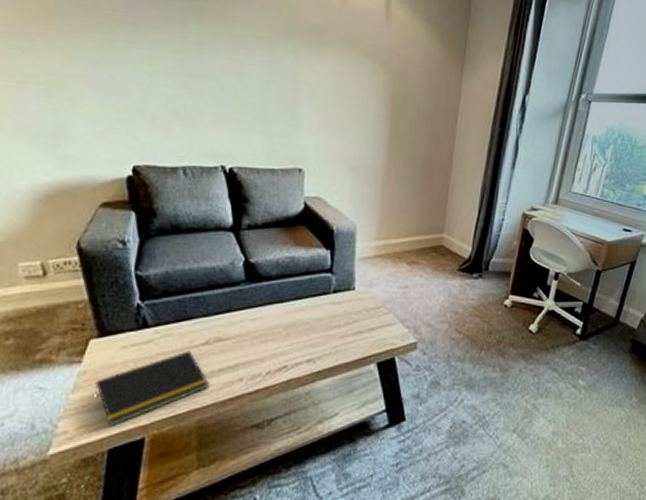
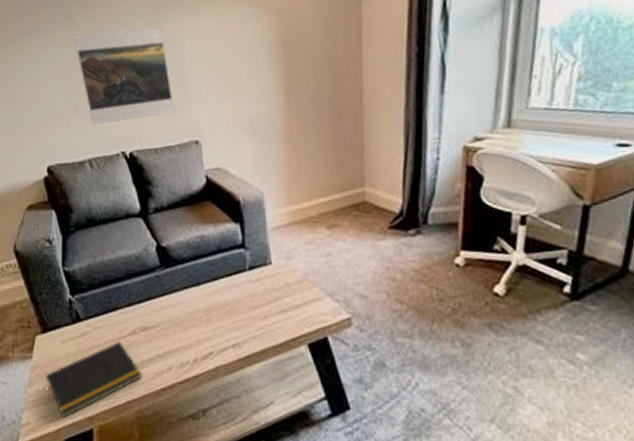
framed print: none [185,41,283,139] -> present [73,27,175,125]

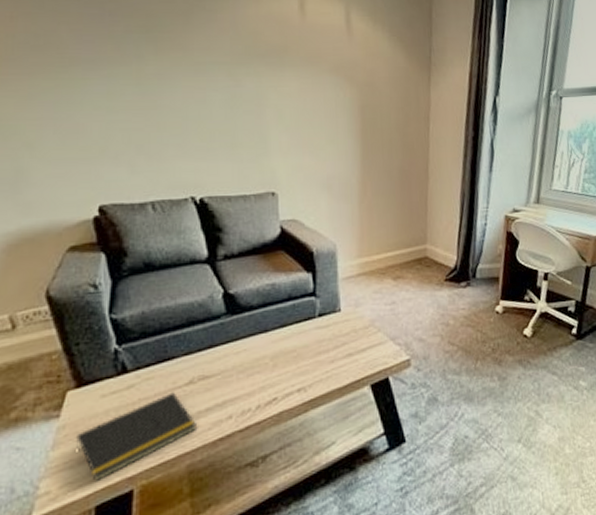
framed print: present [73,27,175,125] -> none [143,73,252,167]

